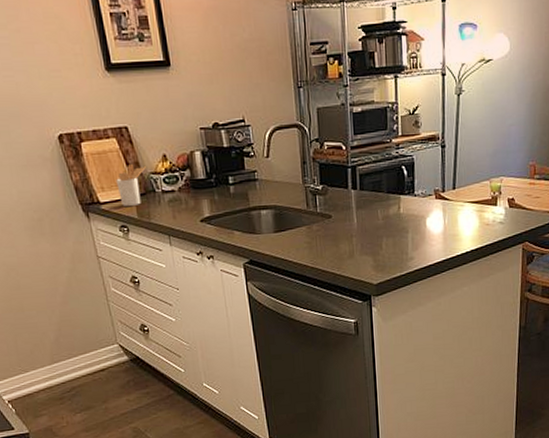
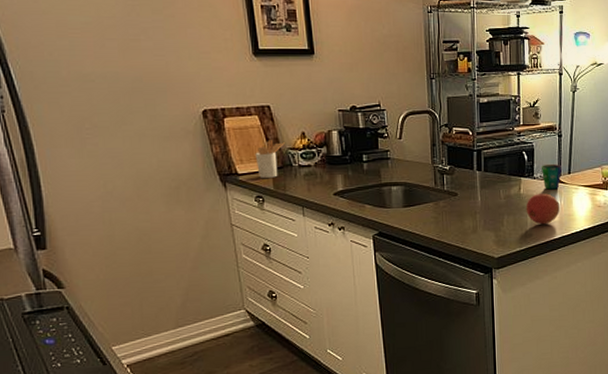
fruit: none [406,212,444,247] -> present [526,193,561,225]
cup: none [422,179,447,208] -> present [541,164,563,190]

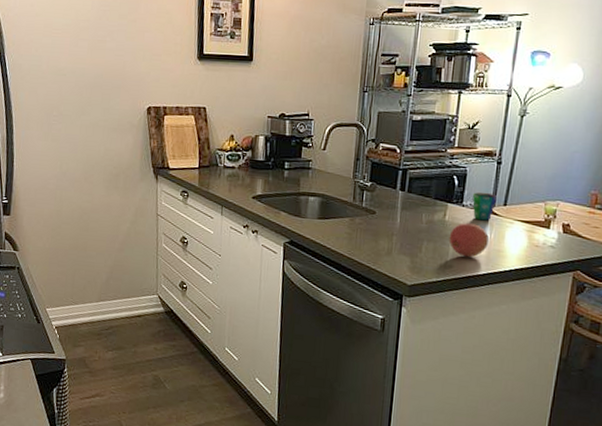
utensil holder: present [255,140,285,178] -> none [186,139,214,175]

